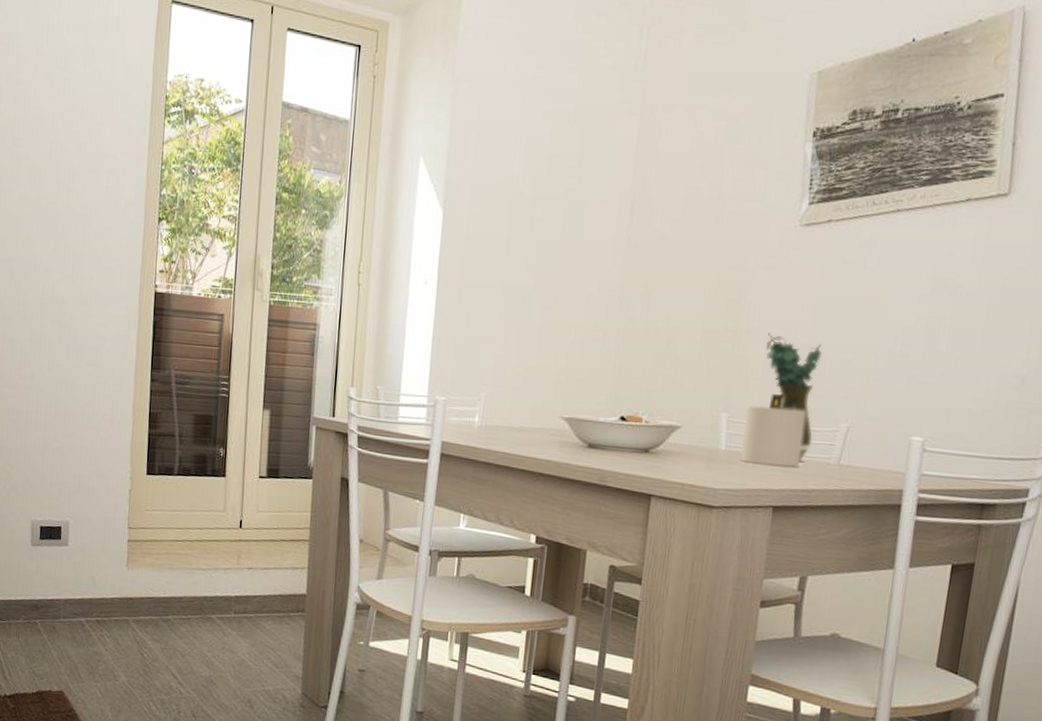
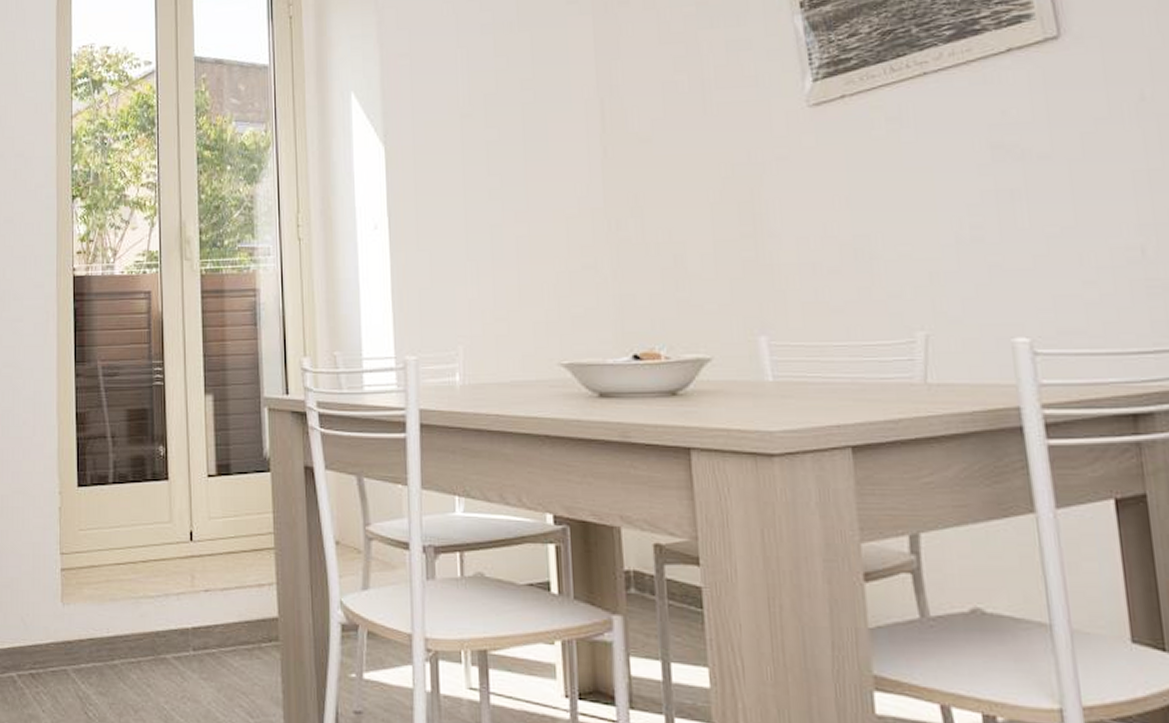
candle: present [740,394,806,468] -> none [789,306,874,396]
vase: present [766,333,822,462] -> none [797,233,884,386]

